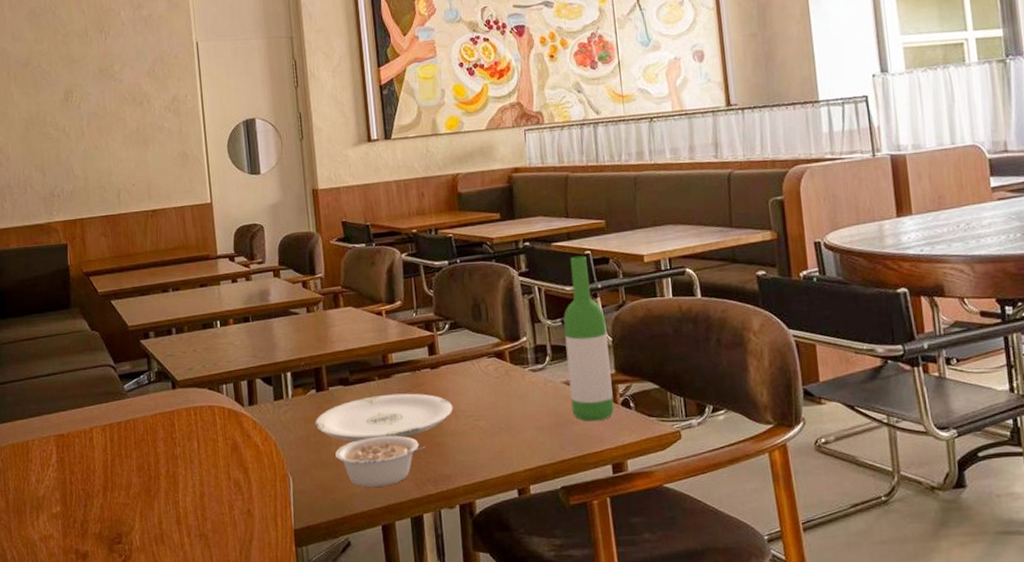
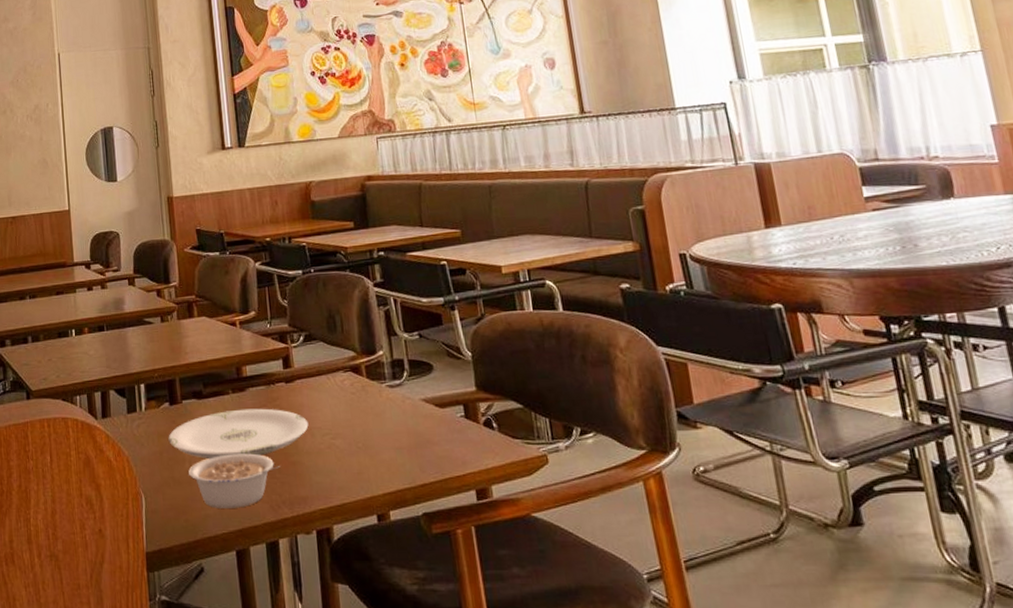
wine bottle: present [563,255,614,422] -> none [420,266,476,443]

